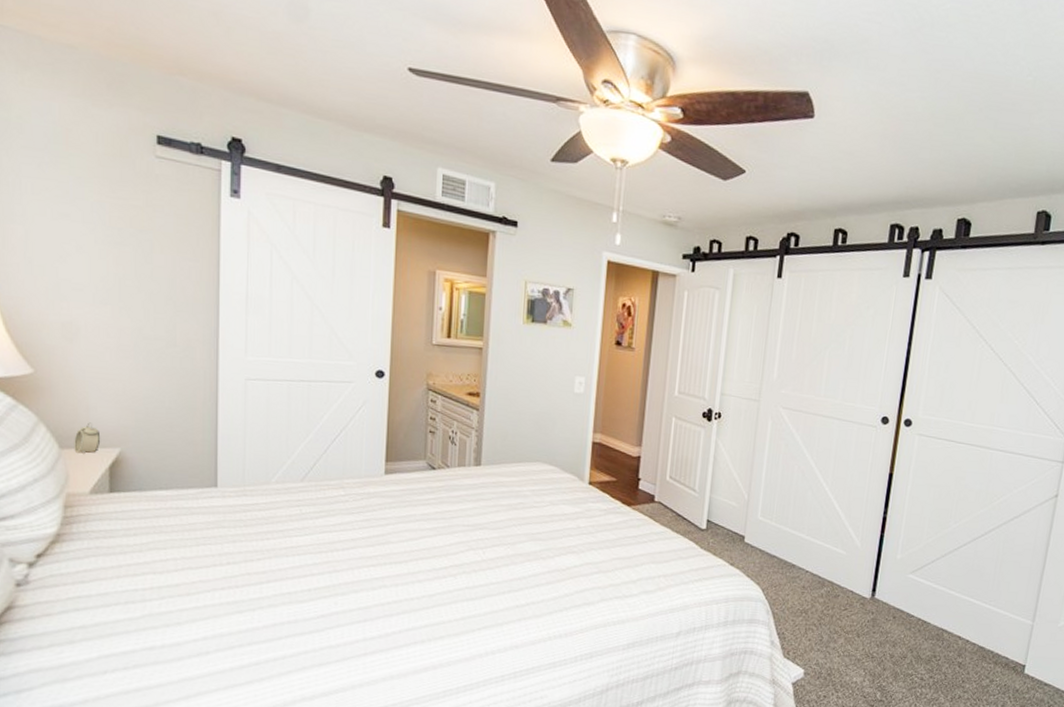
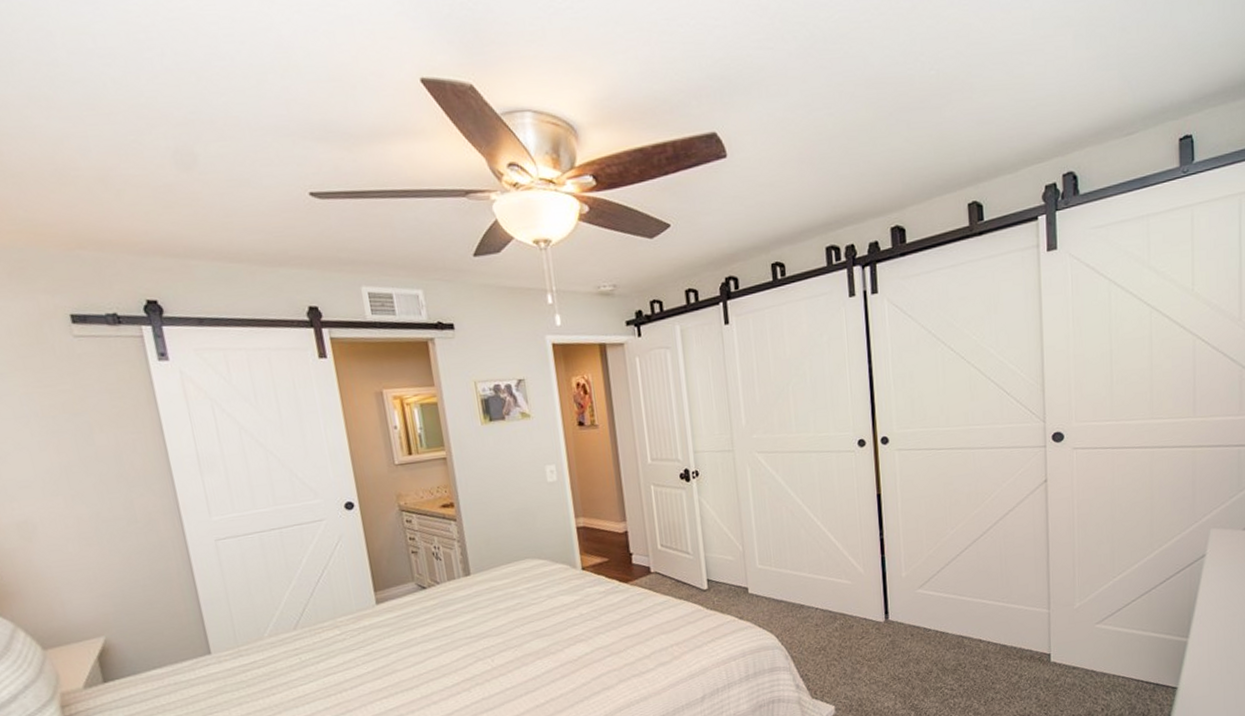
alarm clock: present [74,422,101,455] -> none [55,617,83,651]

